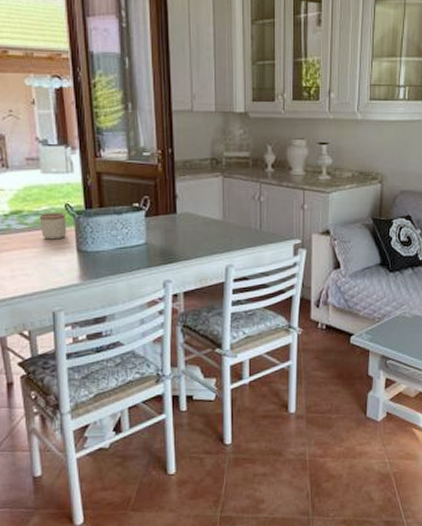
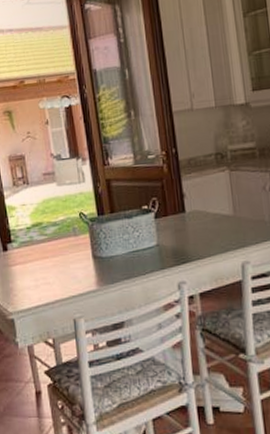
mug: present [39,212,67,240] -> none [57,221,83,249]

